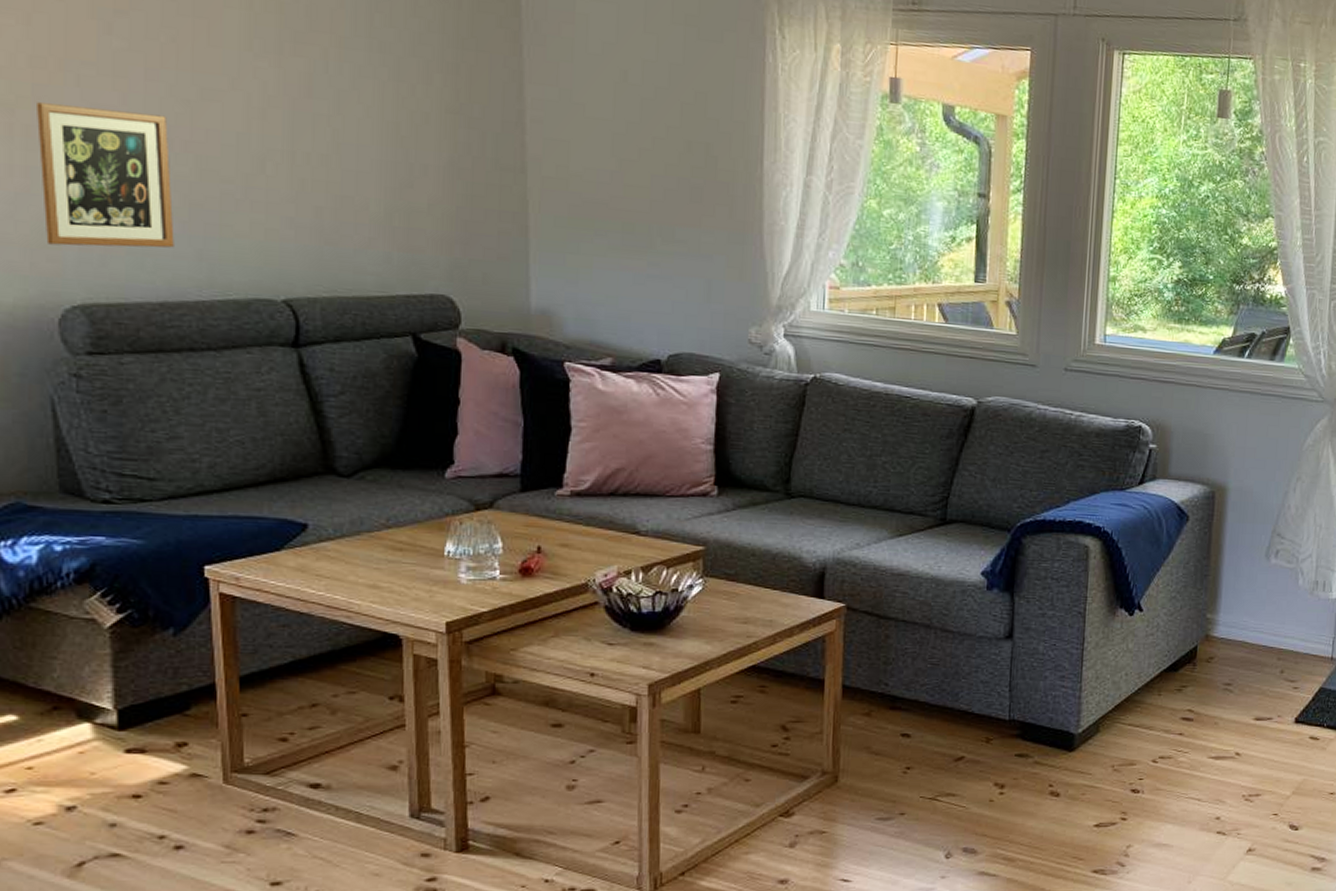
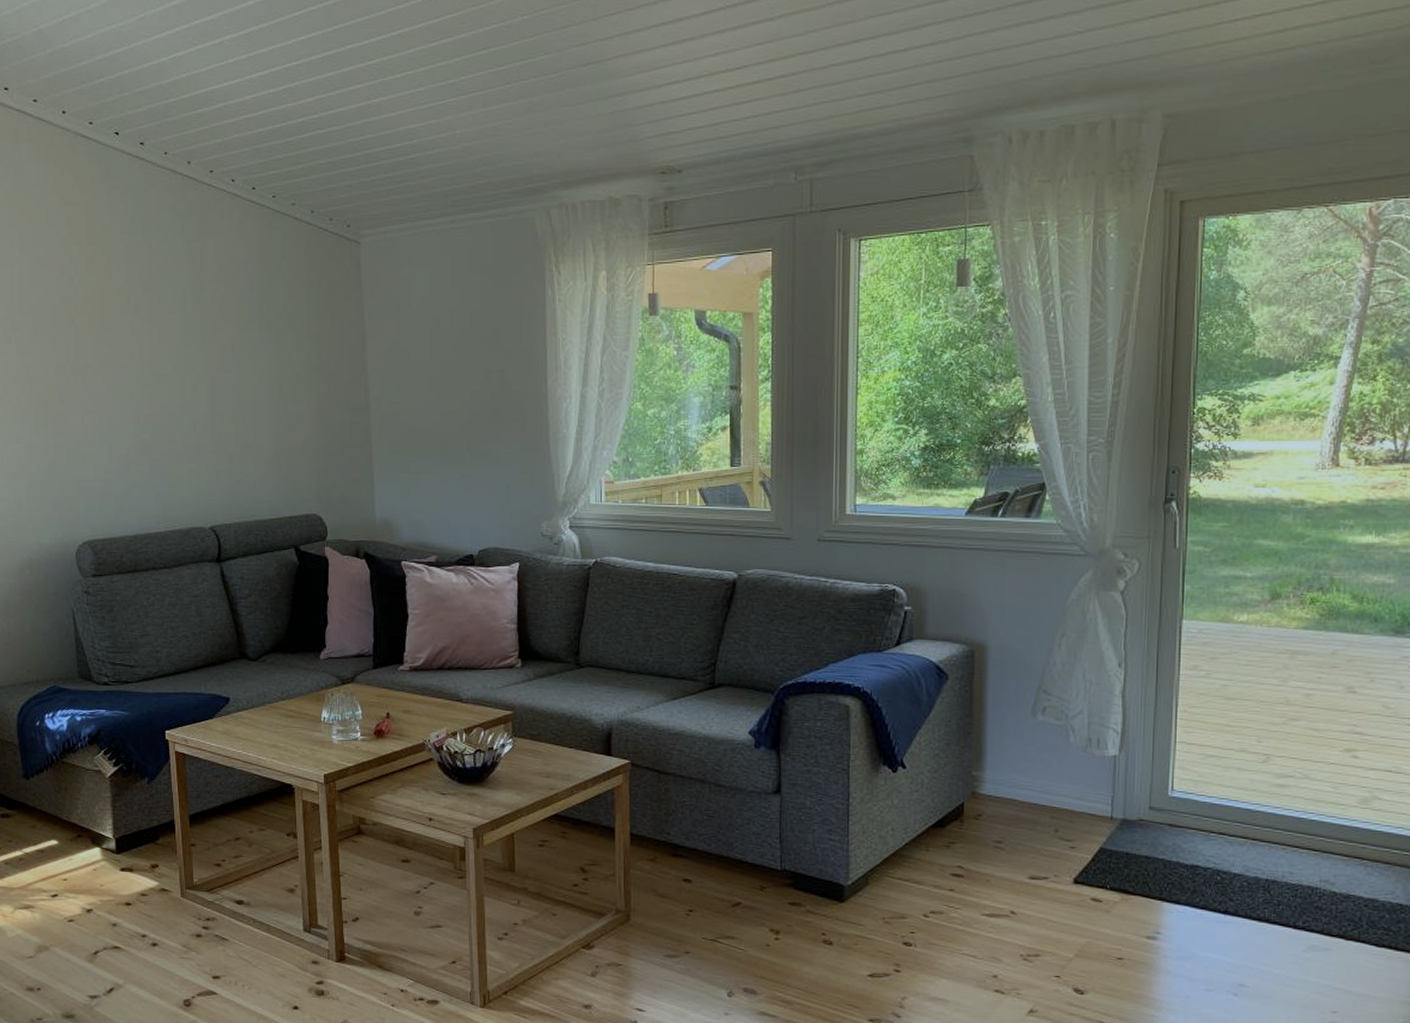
picture frame: present [37,102,175,248] -> none [61,398,142,499]

